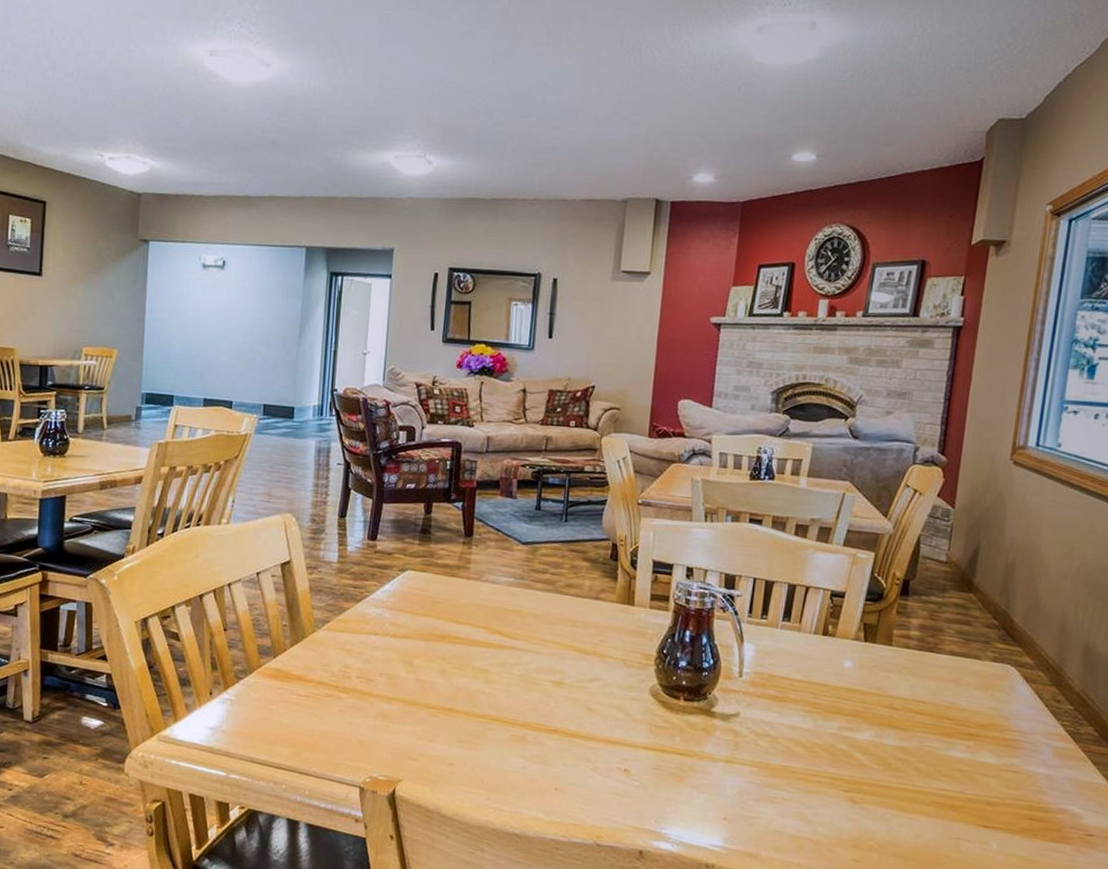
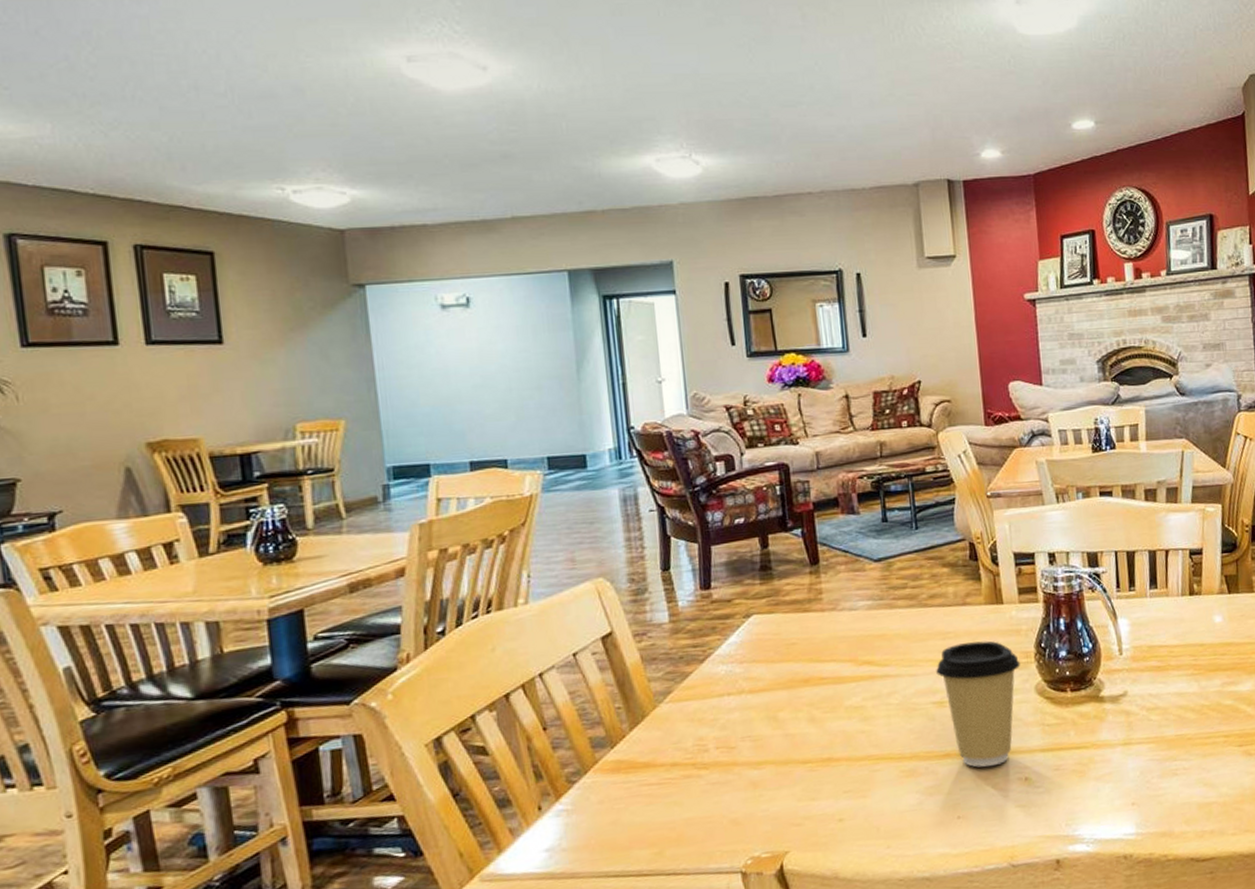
coffee cup: none [560,633,640,751] -> present [936,640,1021,768]

